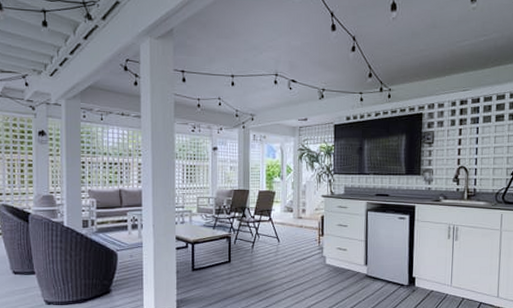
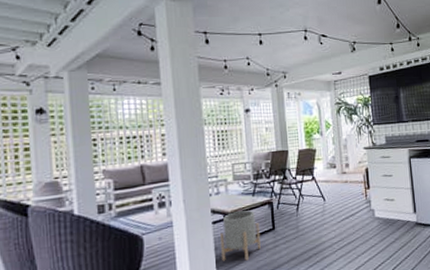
planter: none [182,241,217,287] -> present [220,210,261,261]

